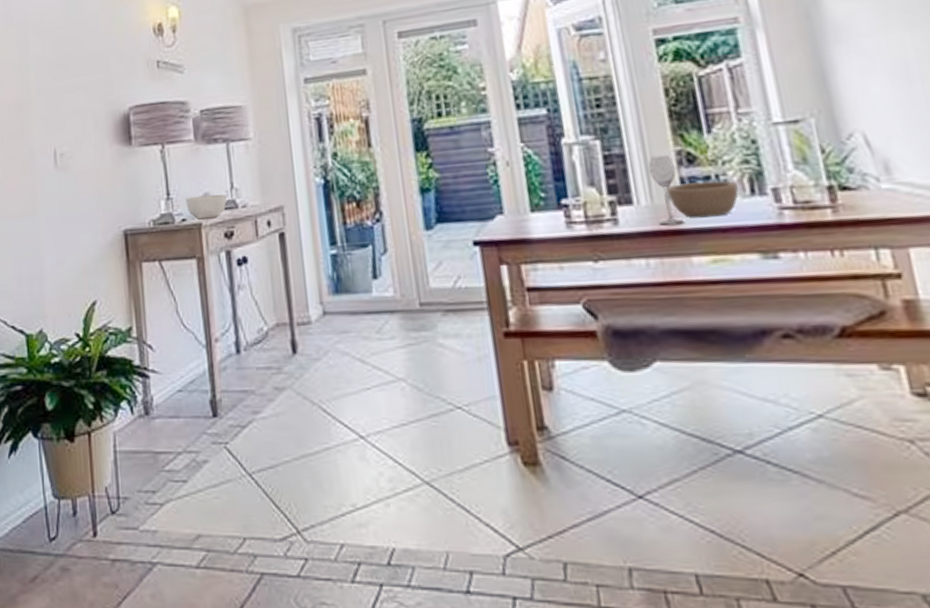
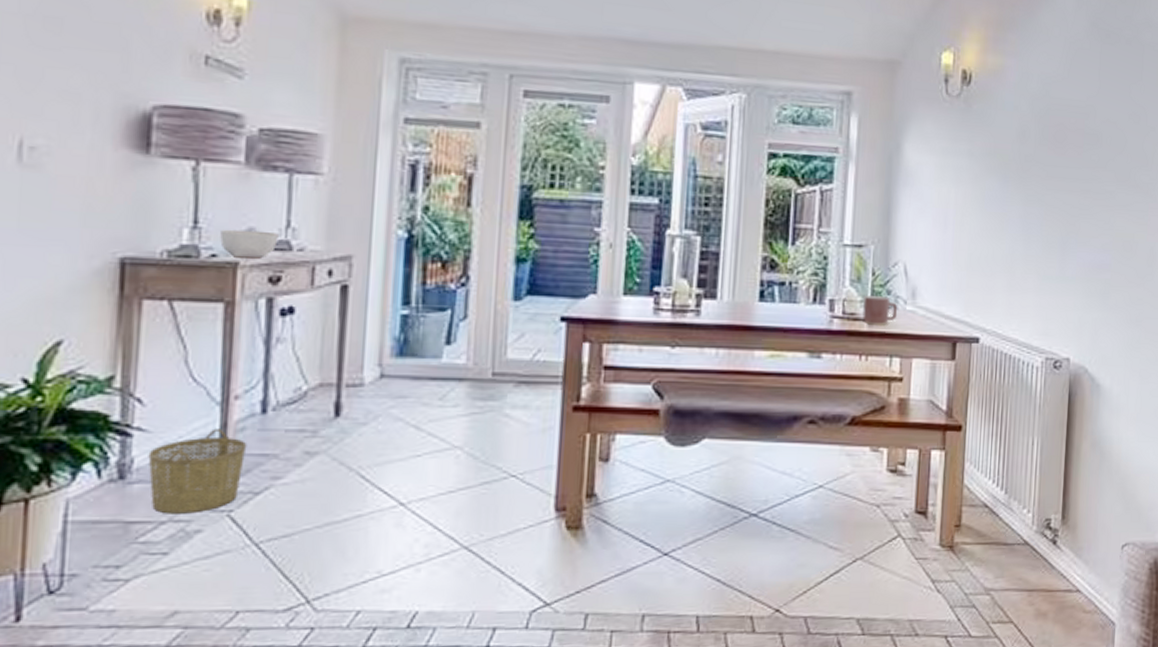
basket: none [162,368,230,446] -> present [148,428,247,514]
wineglass: present [648,154,684,225] -> none [735,258,760,321]
bowl: present [667,180,739,217] -> none [747,286,804,317]
mug: none [817,175,870,214] -> present [862,295,897,327]

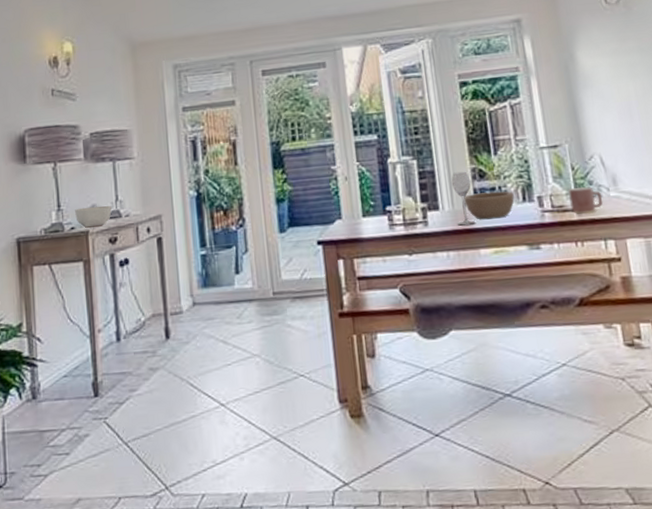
basket: present [148,428,247,514] -> none [49,355,111,424]
wineglass: none [735,258,760,321] -> present [451,171,475,226]
bowl: none [747,286,804,317] -> present [464,191,515,219]

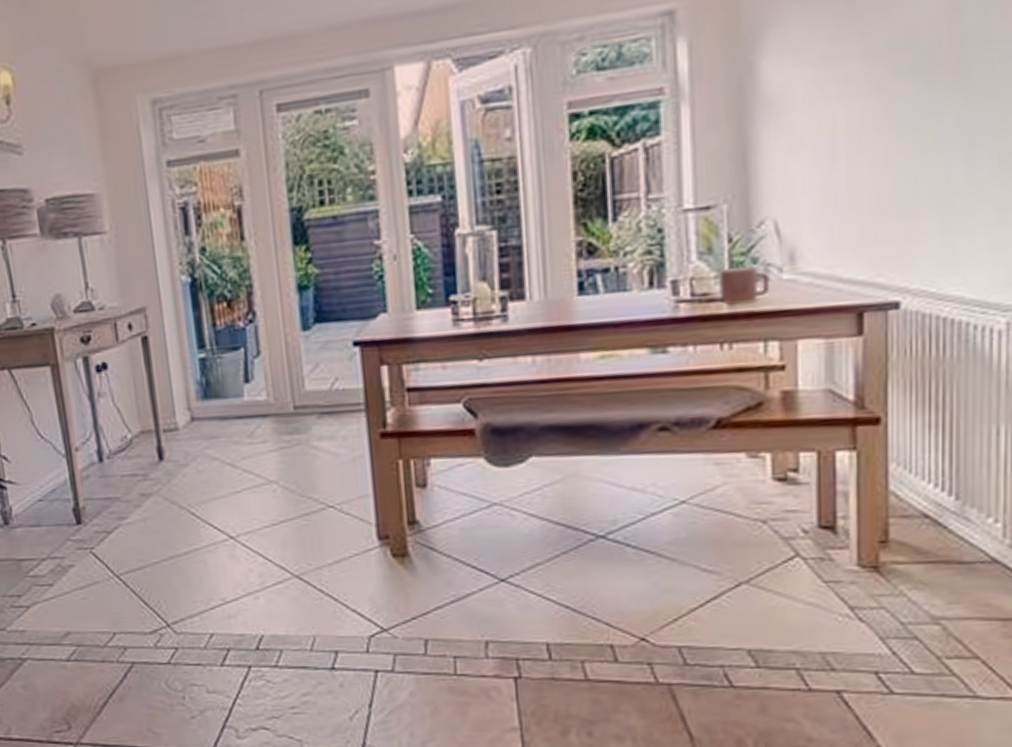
bowl: present [75,206,112,229] -> none [34,296,81,325]
wineglass: present [451,171,475,226] -> none [545,245,576,321]
bowl: present [464,191,515,219] -> none [562,273,637,312]

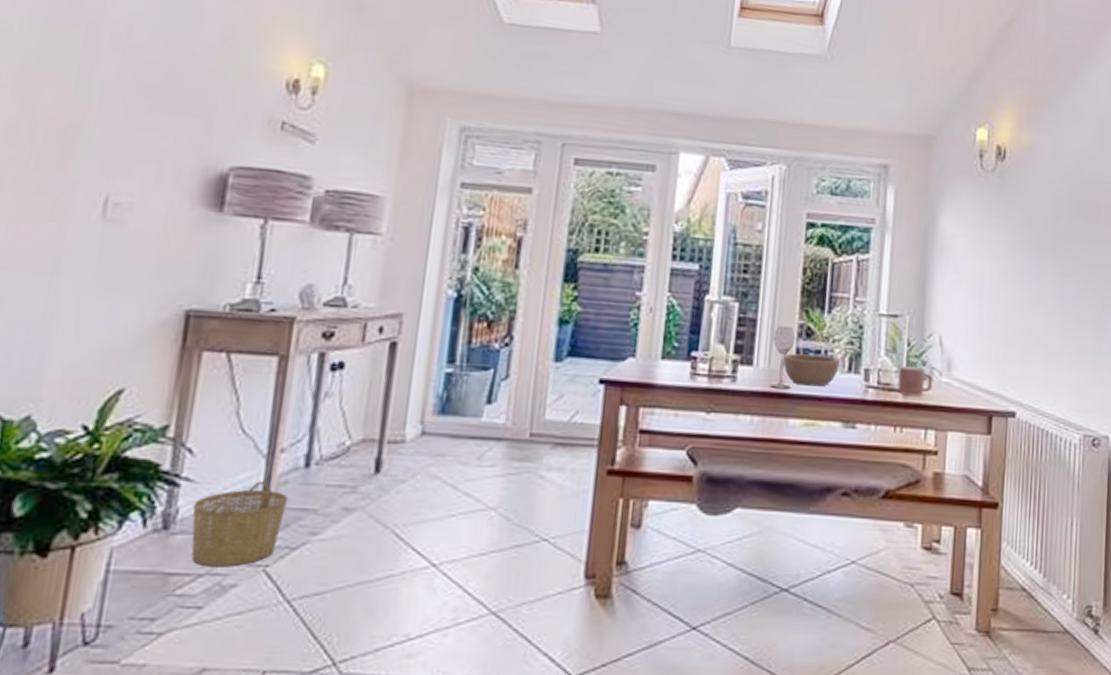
basket: none [21,477,95,552] -> present [191,481,289,567]
wineglass: none [545,245,576,321] -> present [770,325,796,389]
bowl: none [562,273,637,312] -> present [783,353,840,386]

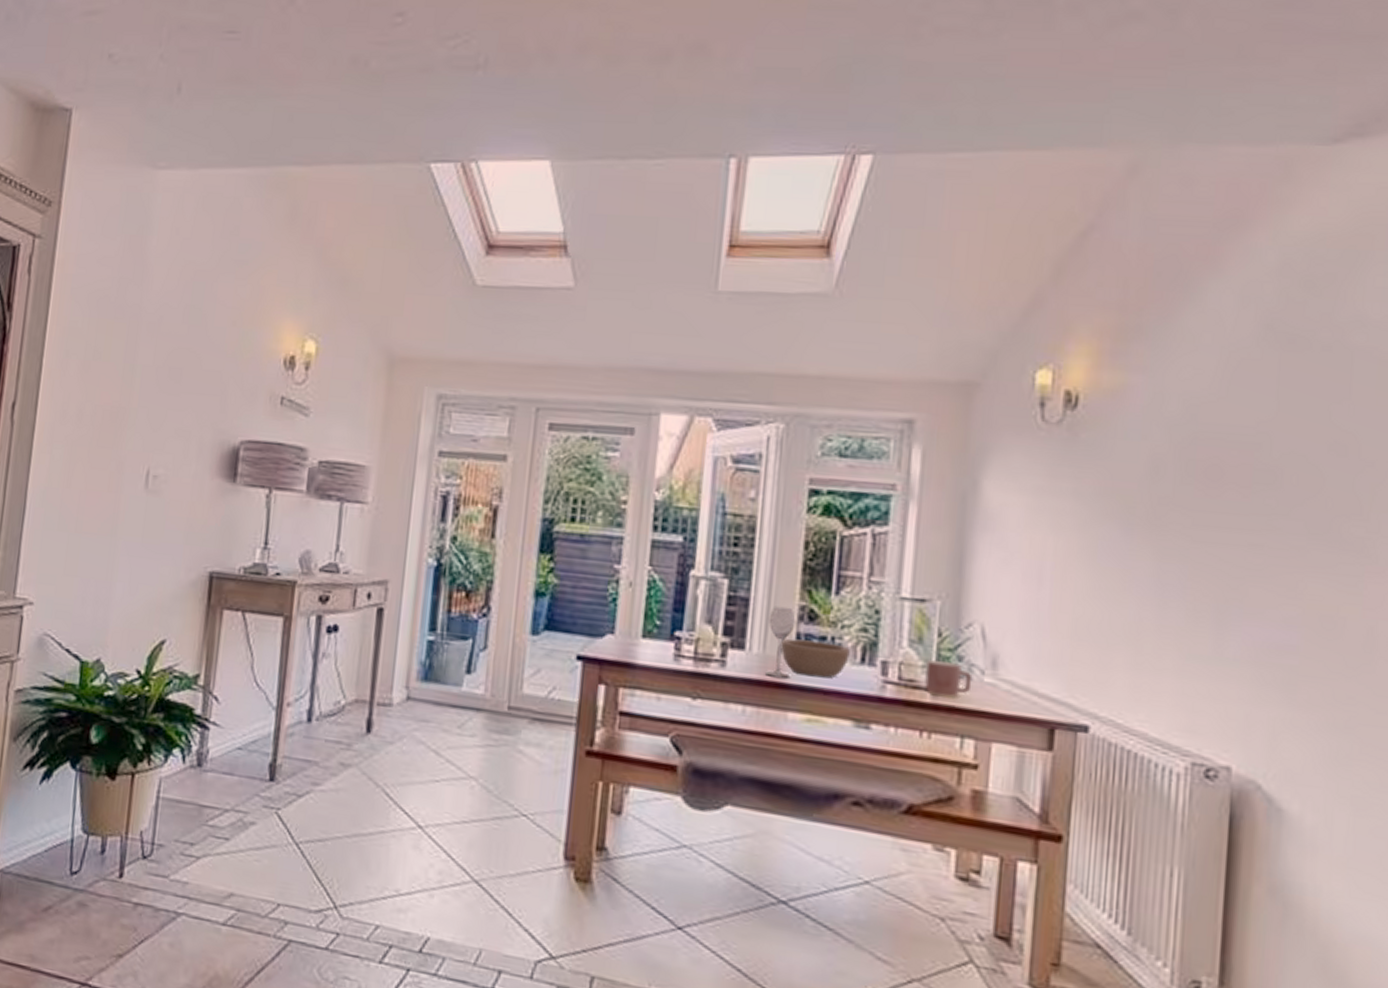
basket: present [191,481,289,567] -> none [219,731,295,806]

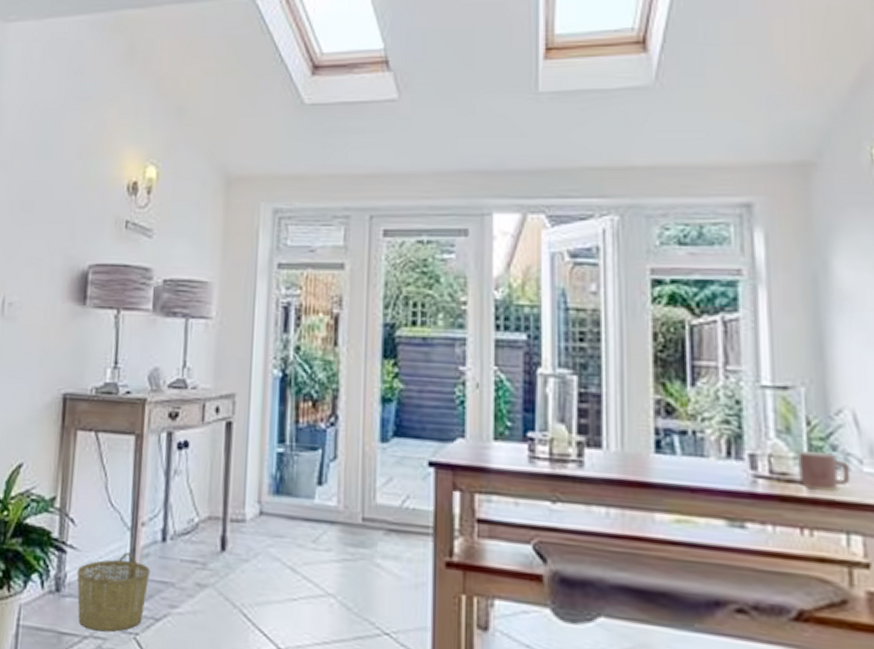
basket: none [219,731,295,806] -> present [77,552,151,632]
wineglass: present [766,606,796,679] -> none [624,401,653,477]
bowl: present [780,638,850,678] -> none [639,434,714,474]

